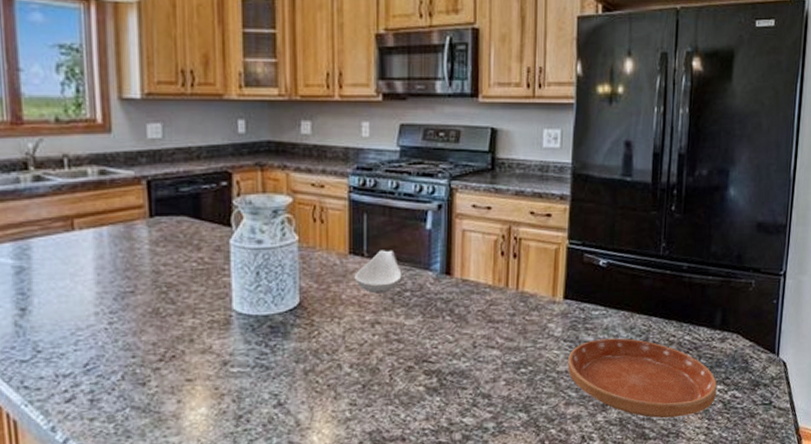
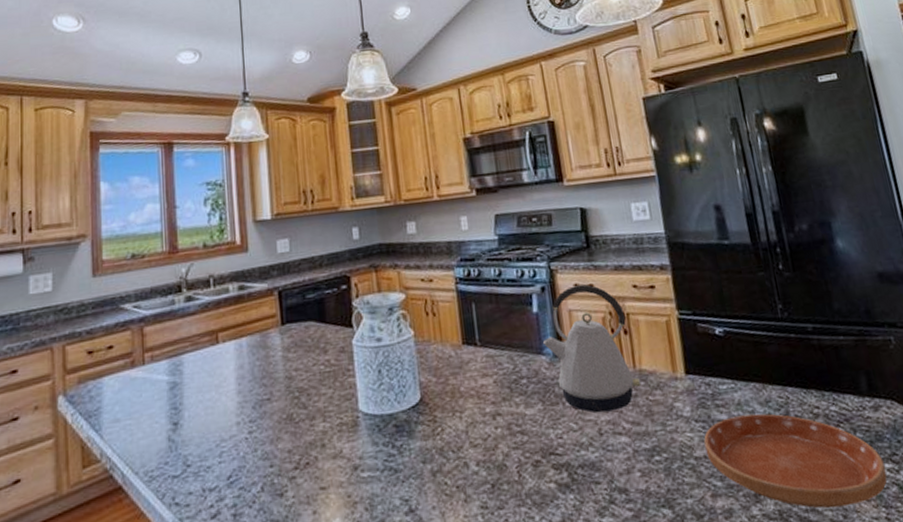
spoon rest: present [354,250,402,294] -> none [470,336,516,384]
kettle: none [431,206,521,328] -> present [542,284,642,413]

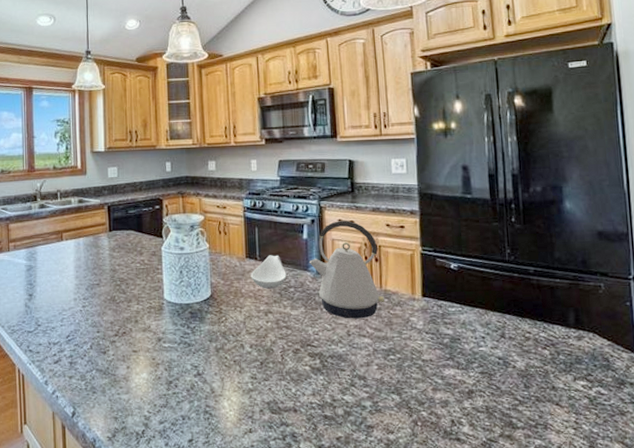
spoon rest: none [470,336,516,384] -> present [250,255,287,289]
saucer: present [704,413,887,509] -> none [431,332,580,410]

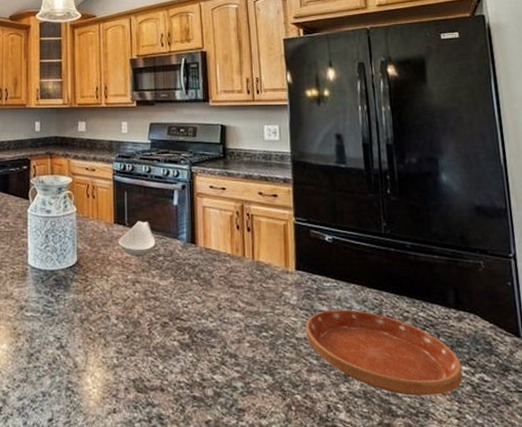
kettle: present [309,221,385,319] -> none [179,187,258,292]
saucer: none [431,332,580,410] -> present [306,310,463,396]

